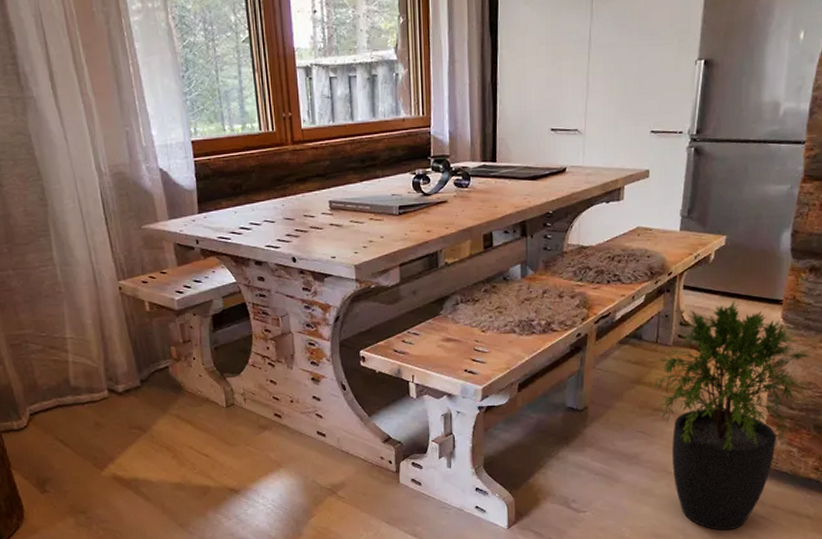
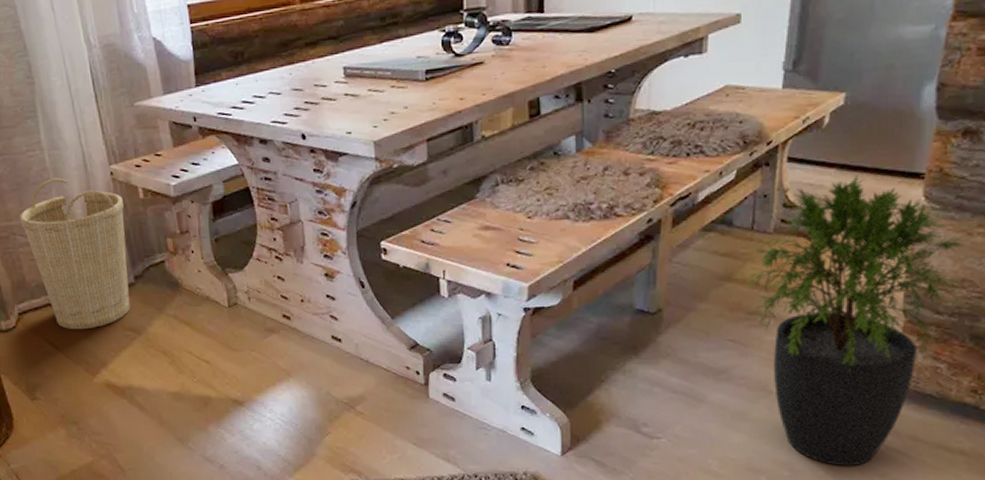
basket: none [31,291,137,429] -> present [19,178,130,330]

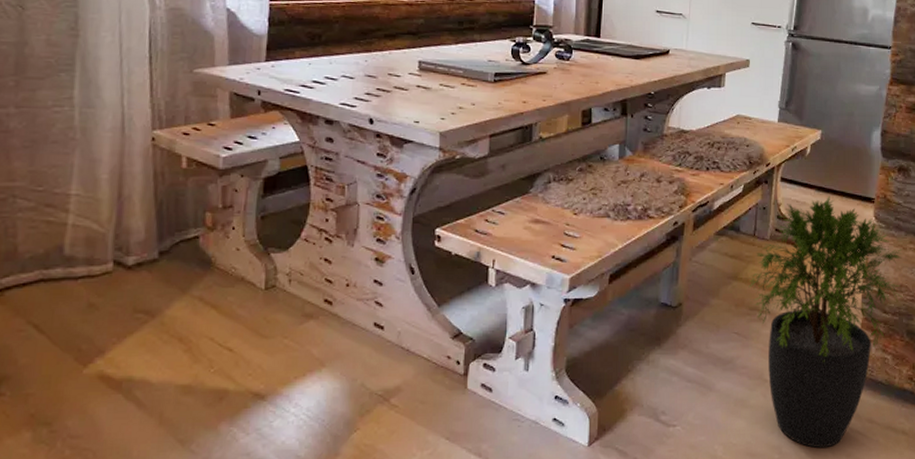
basket: present [19,178,130,330] -> none [25,138,161,311]

